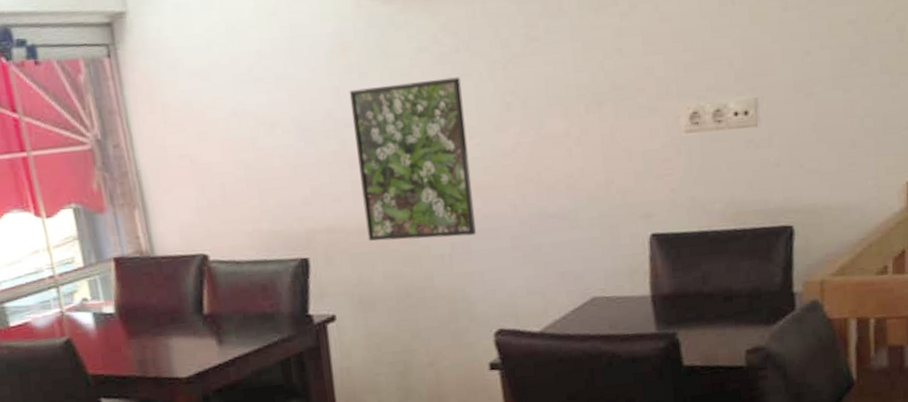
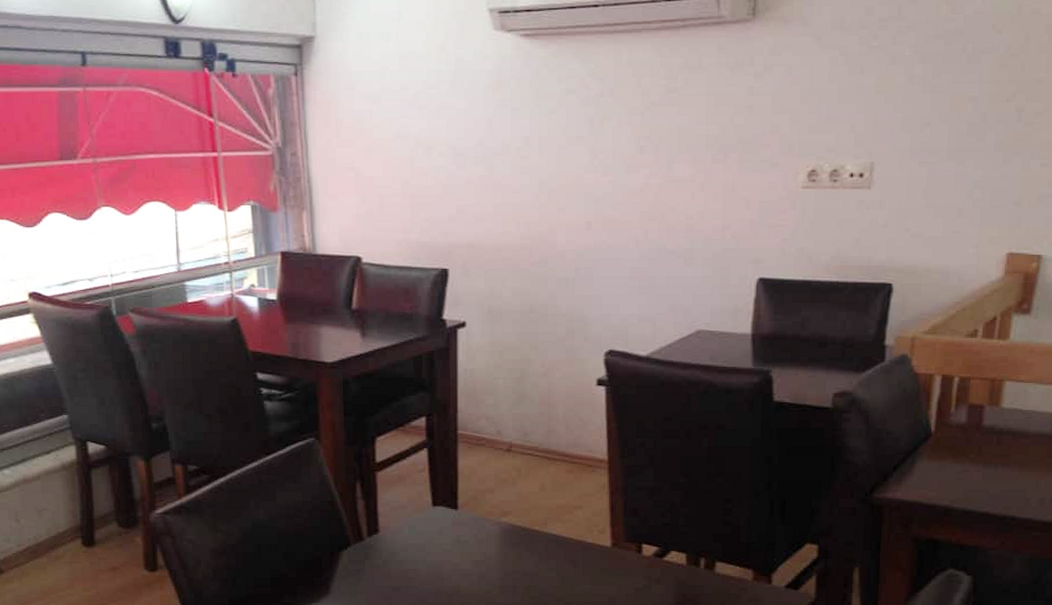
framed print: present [349,77,477,241] -> none [500,119,601,263]

